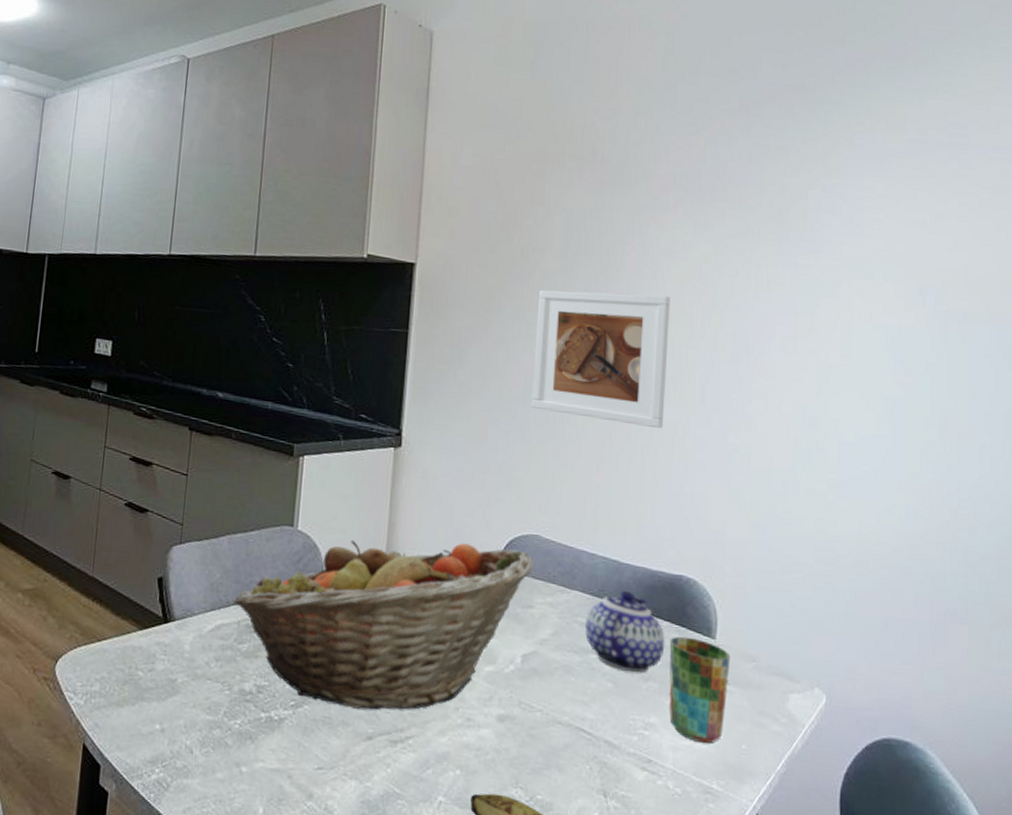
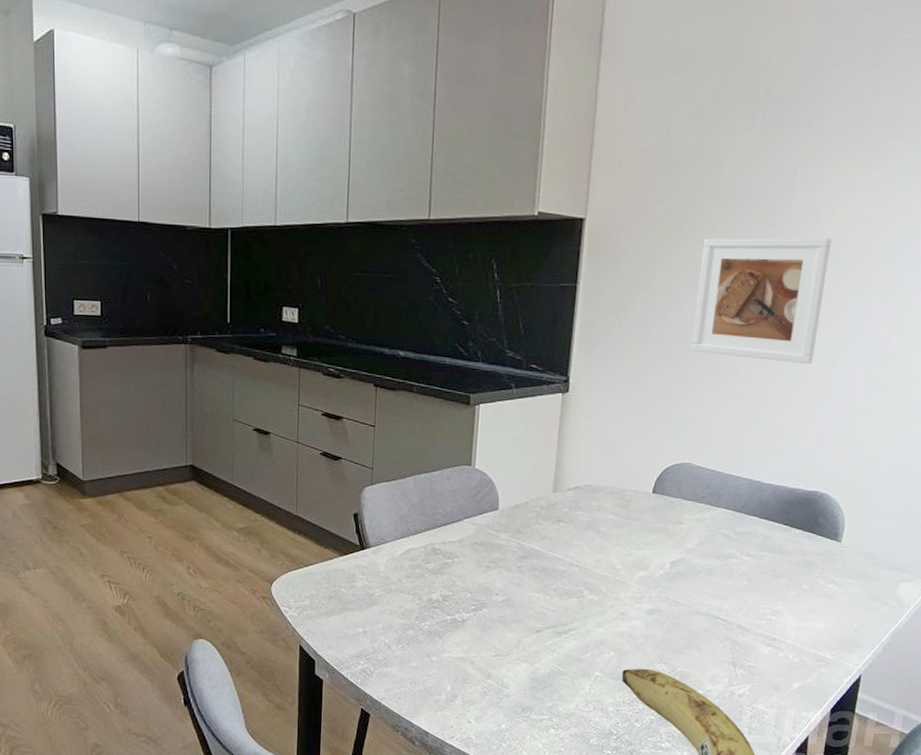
fruit basket: present [234,539,534,710] -> none [420,473,686,610]
teapot: present [584,591,665,673] -> none [726,506,797,572]
cup: present [669,636,731,744] -> none [794,541,853,625]

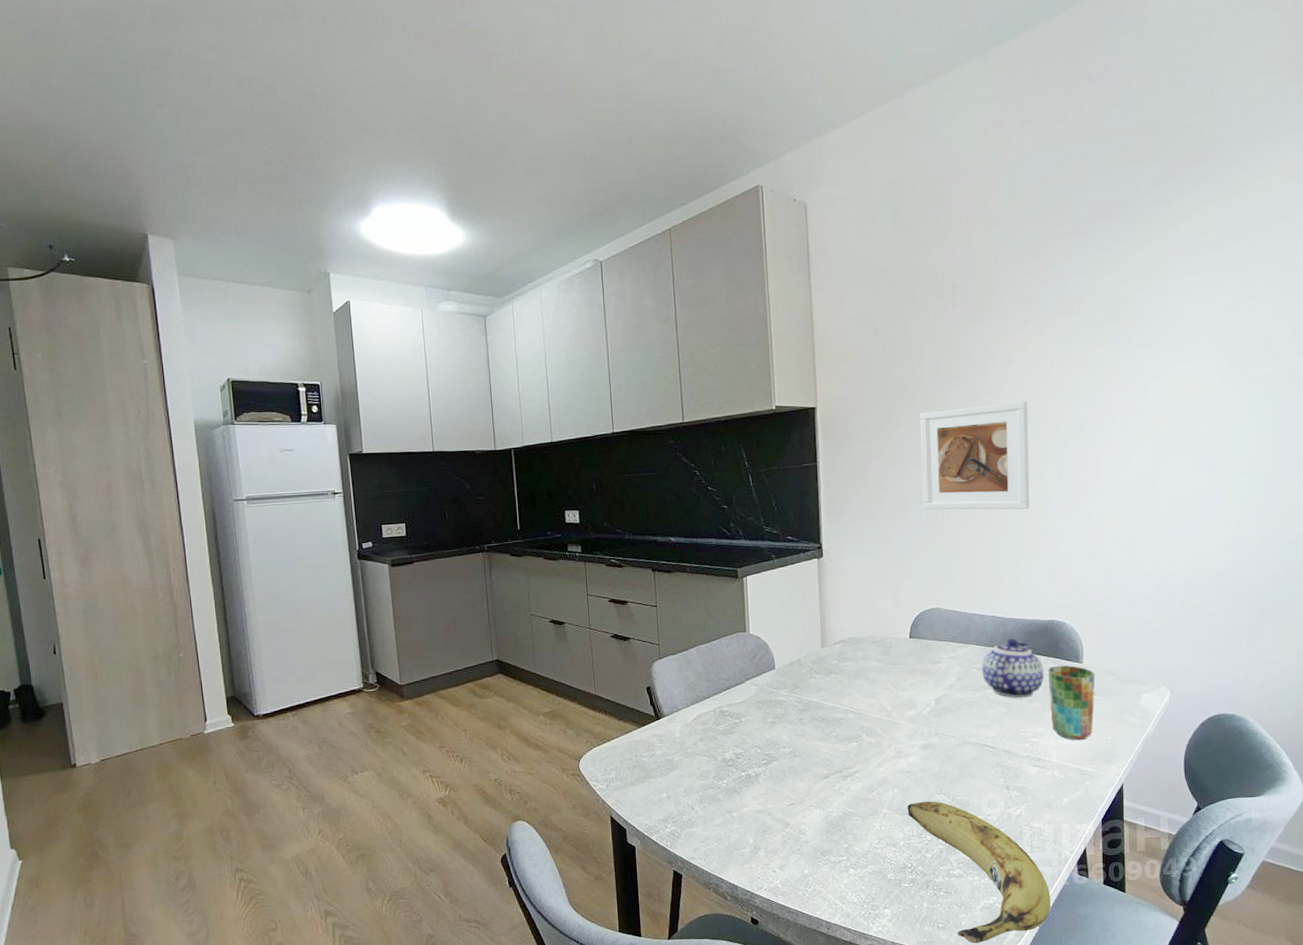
teapot: none [726,506,797,572] -> present [981,639,1044,698]
cup: none [794,541,853,625] -> present [1047,665,1096,741]

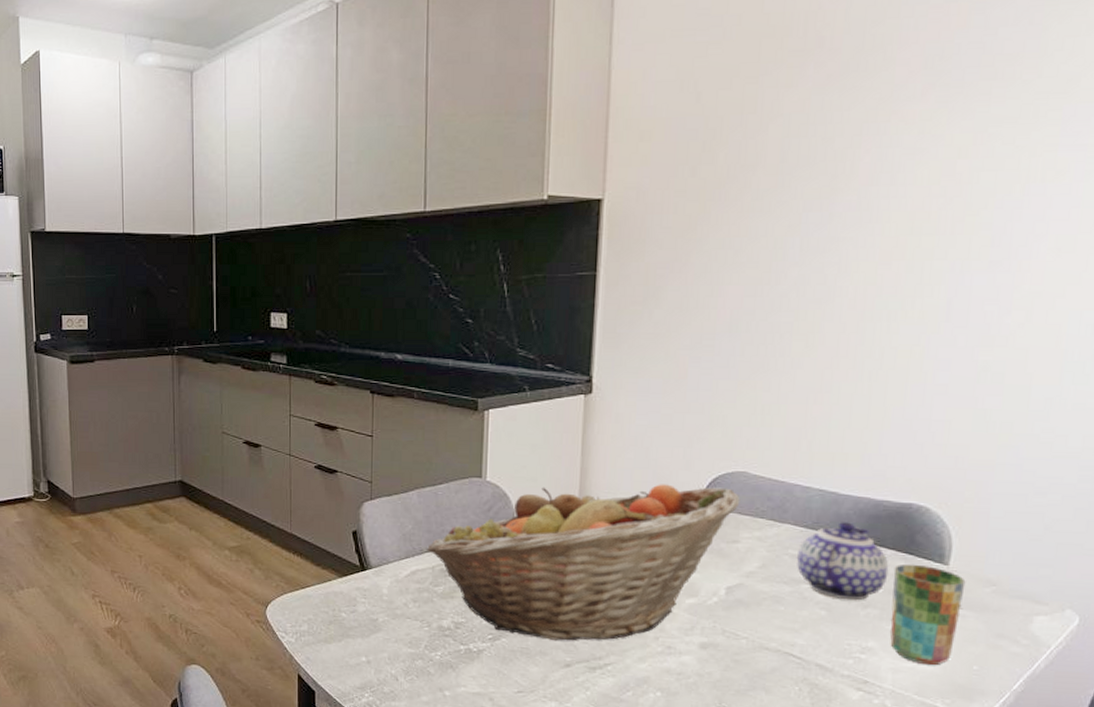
fruit basket: none [708,621,938,758] -> present [427,484,741,641]
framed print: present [919,400,1030,510] -> none [739,202,913,353]

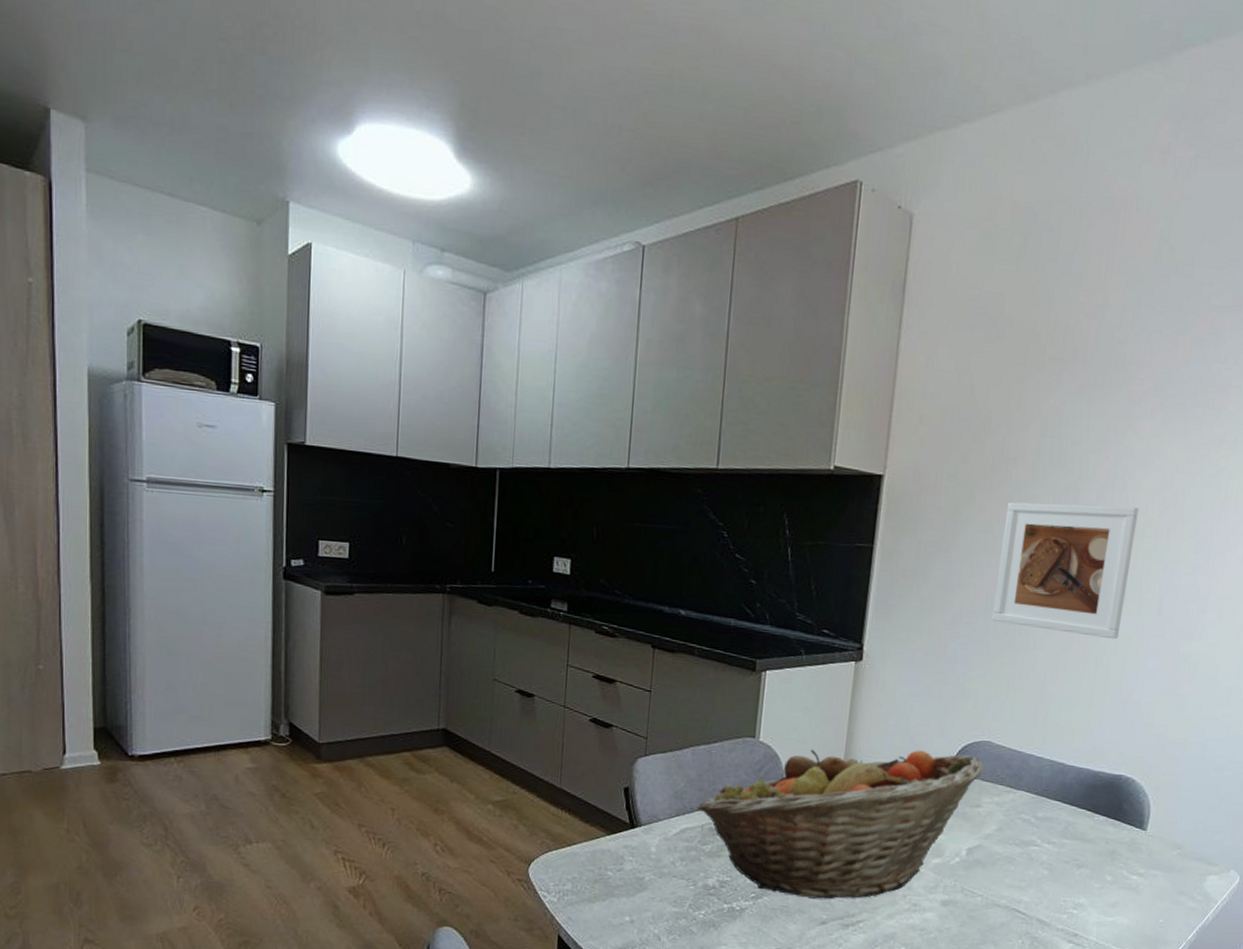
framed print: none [739,202,913,353] -> present [992,501,1139,640]
teapot: present [796,522,889,601] -> none [1027,790,1101,862]
cup: present [890,563,966,666] -> none [1097,828,1159,920]

